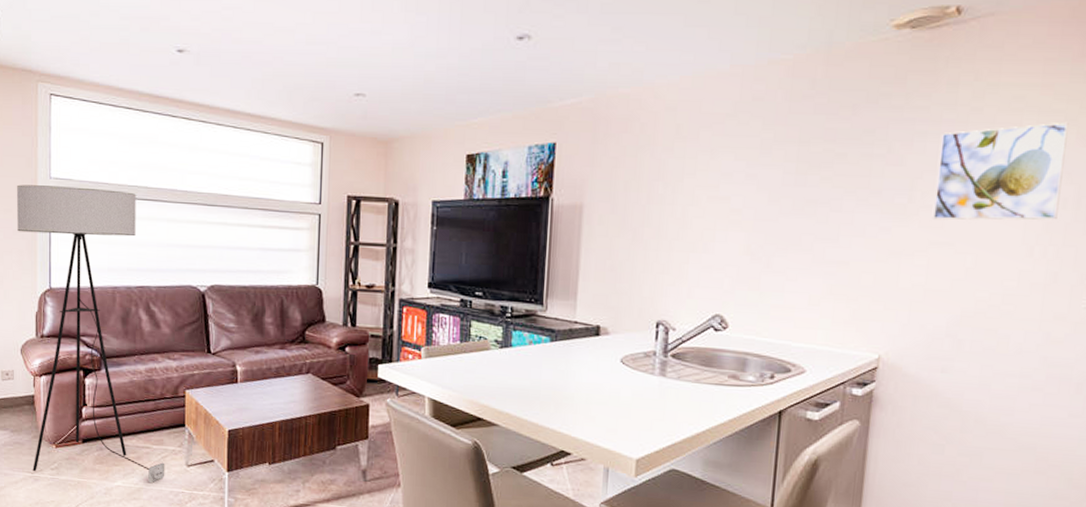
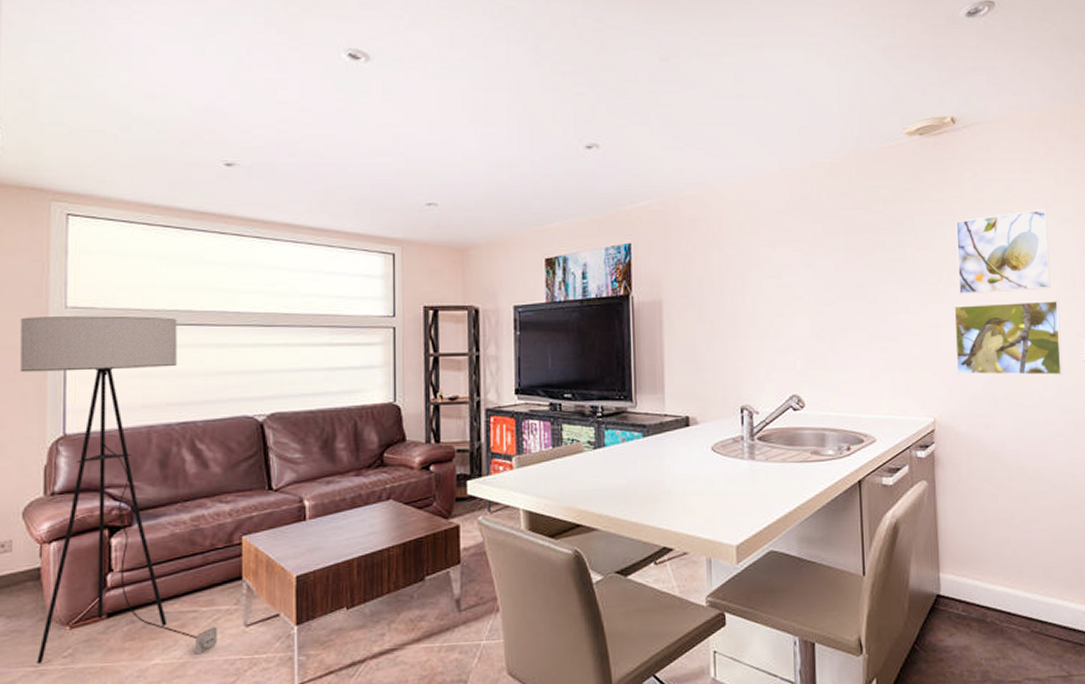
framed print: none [915,231,1065,322] -> present [954,299,1063,376]

